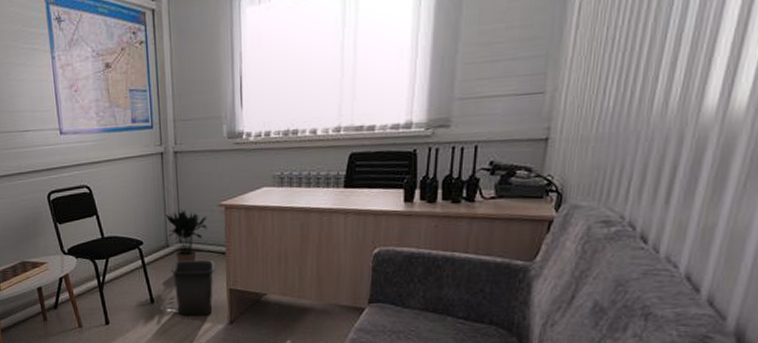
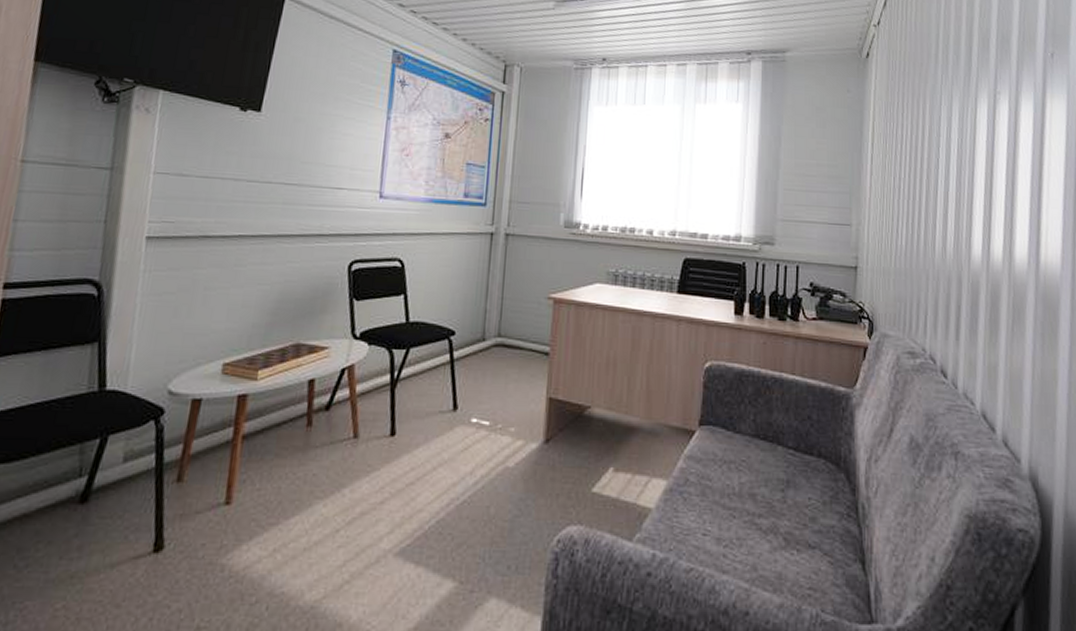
potted plant: present [165,209,208,262] -> none [485,298,533,361]
waste bin: present [171,259,215,317] -> none [483,358,536,431]

